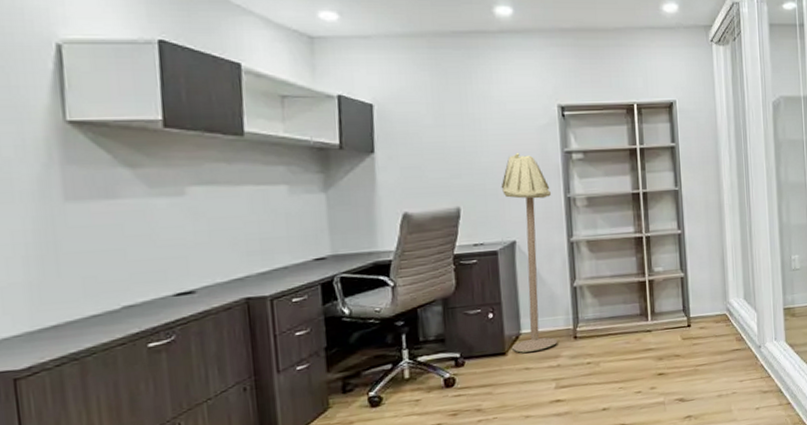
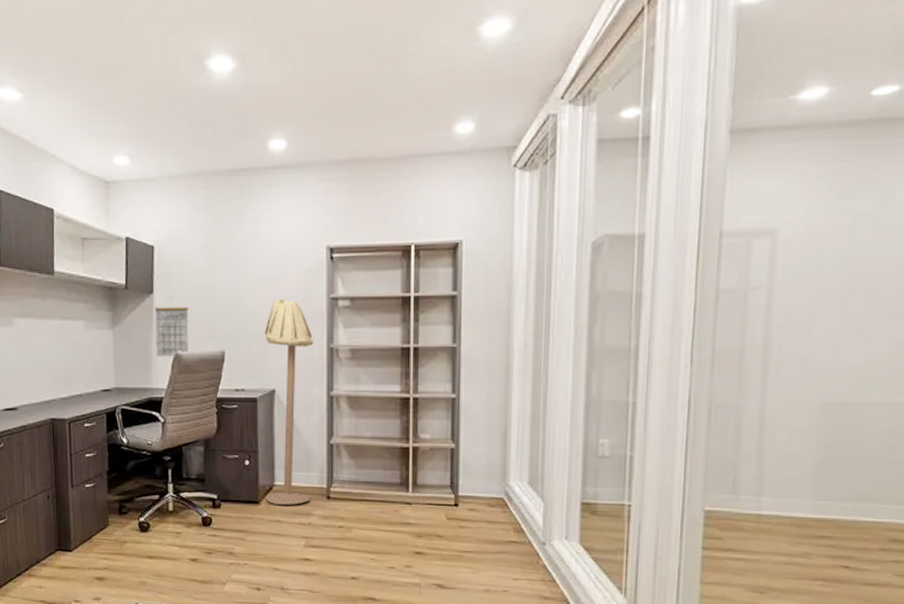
calendar: none [377,154,419,219] -> present [155,295,189,357]

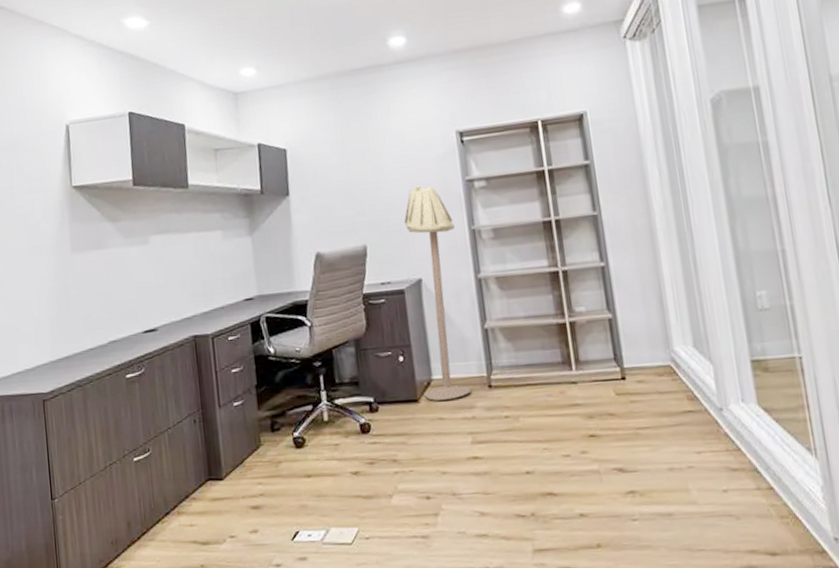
calendar: present [155,295,189,357] -> none [292,195,329,259]

